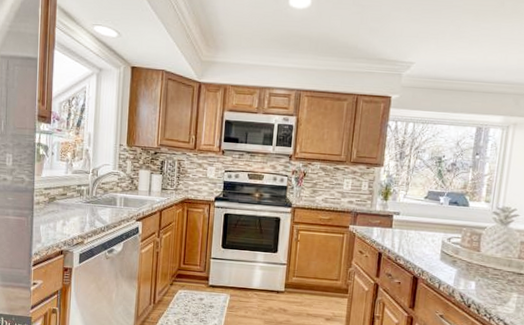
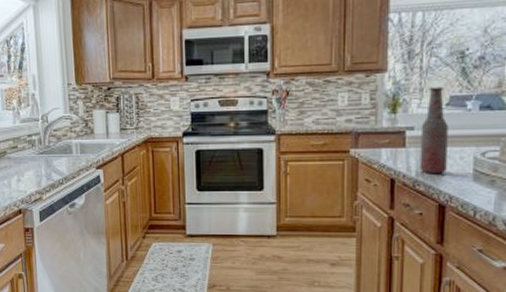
bottle: none [401,182,426,252] -> present [419,86,449,174]

